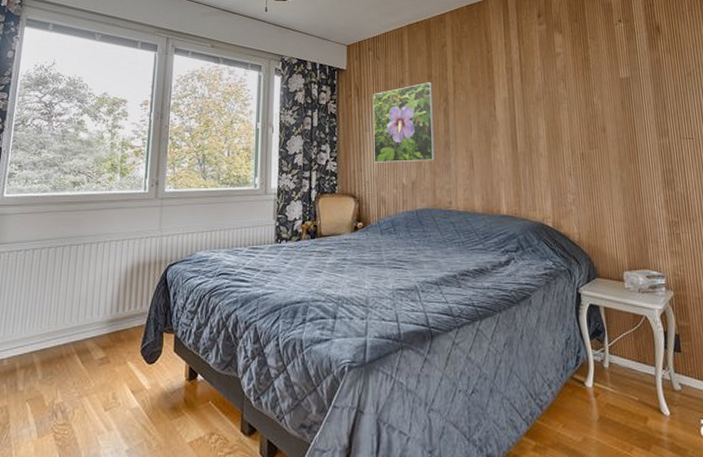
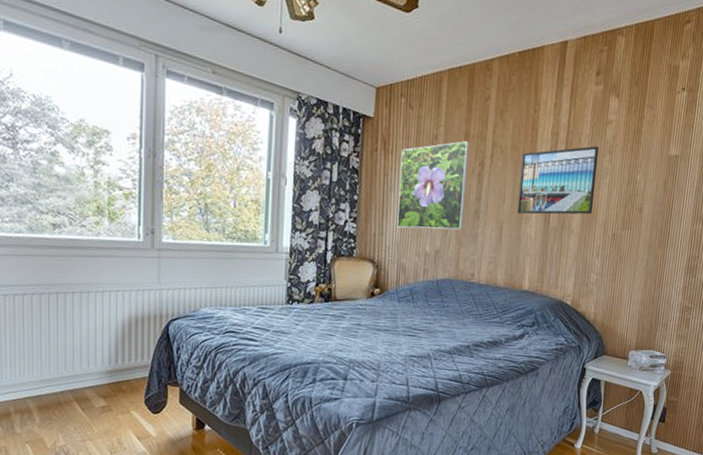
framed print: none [481,75,558,142] -> present [517,145,599,215]

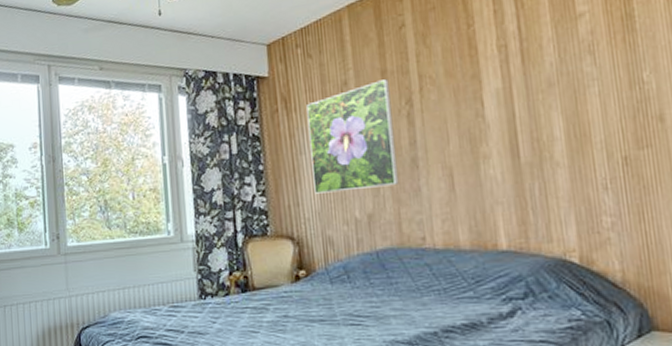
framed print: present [517,145,599,215] -> none [461,48,584,153]

